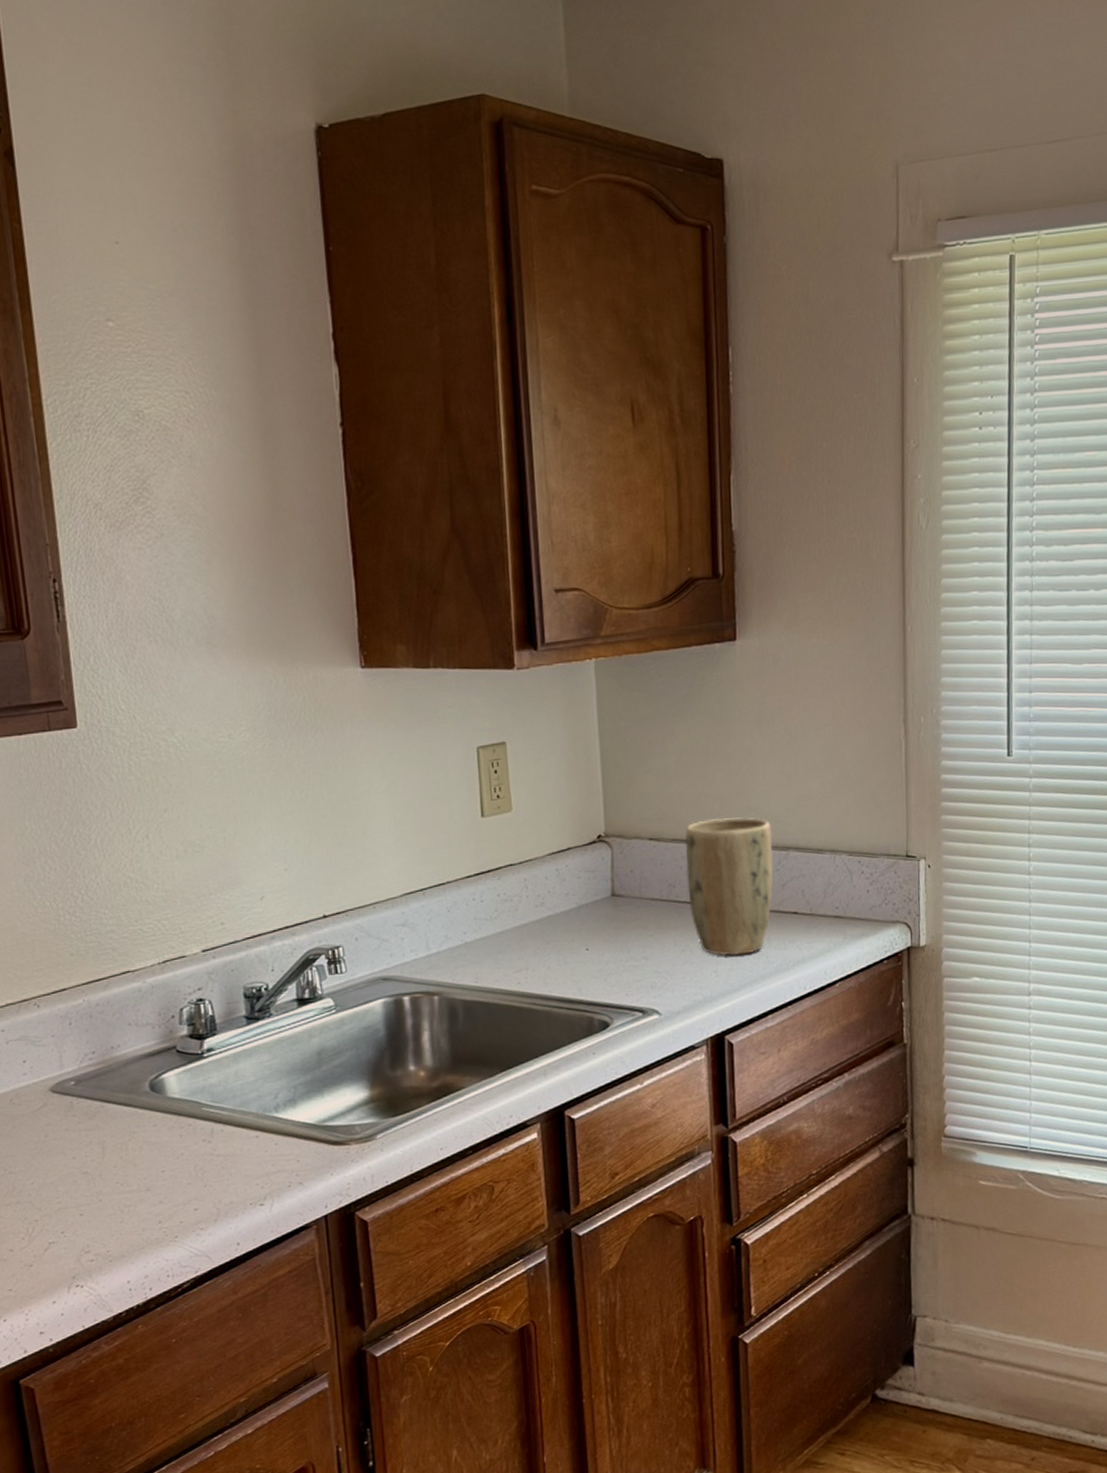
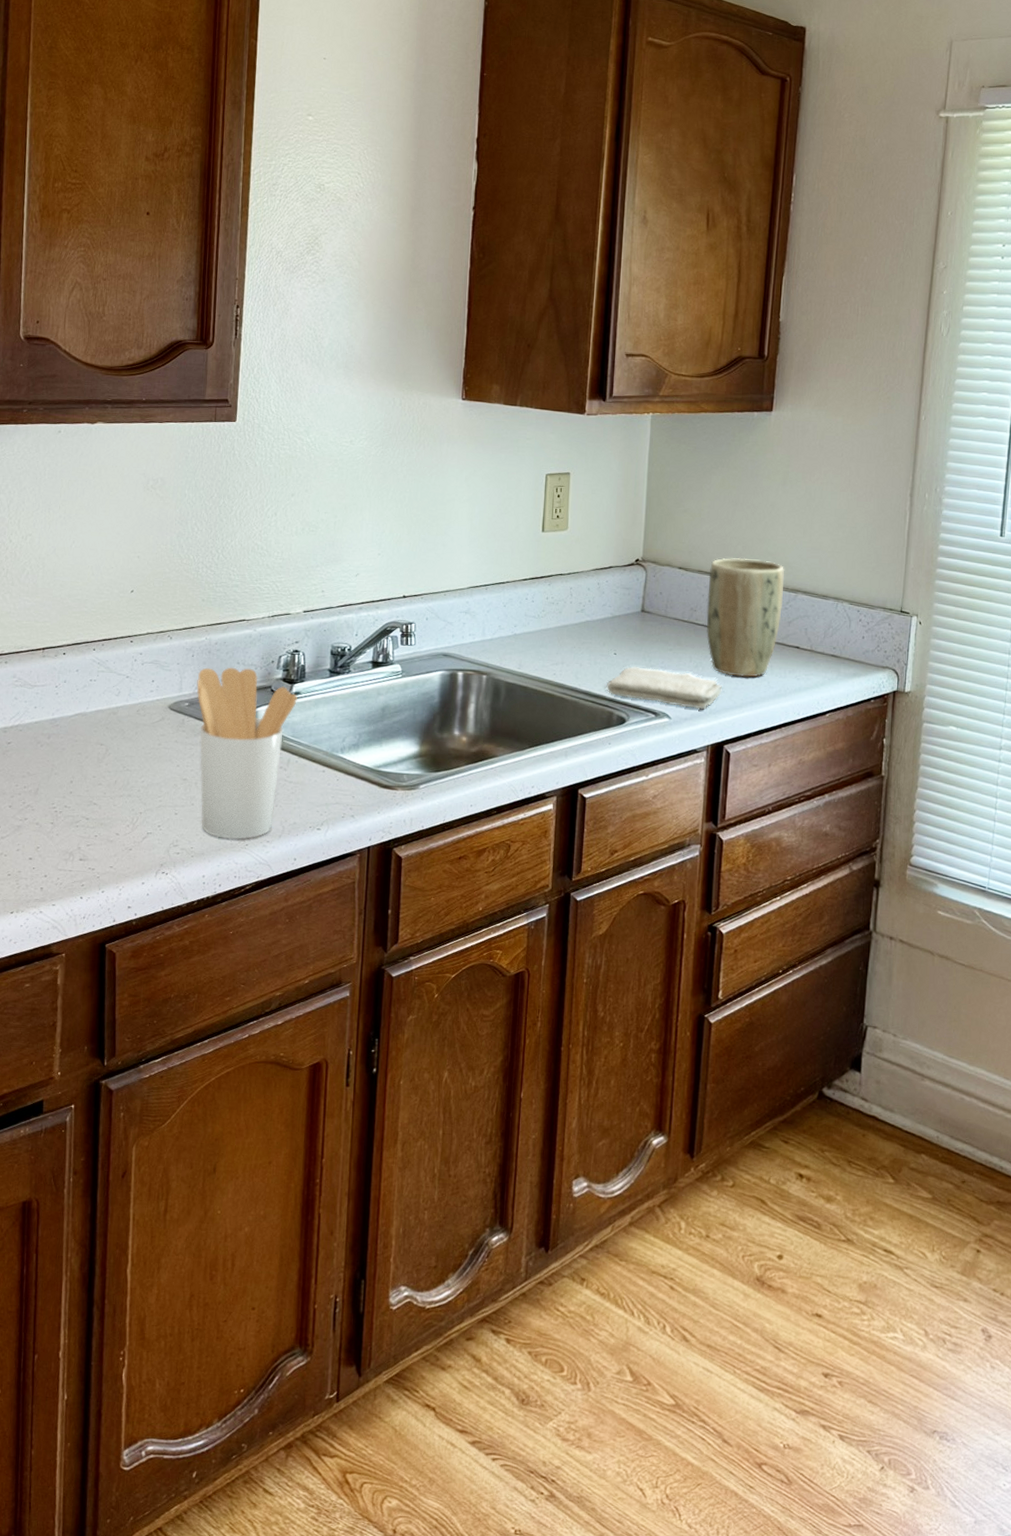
utensil holder: none [80,1028,211,1235] -> present [196,667,297,840]
washcloth: none [581,959,716,1000] -> present [606,666,722,710]

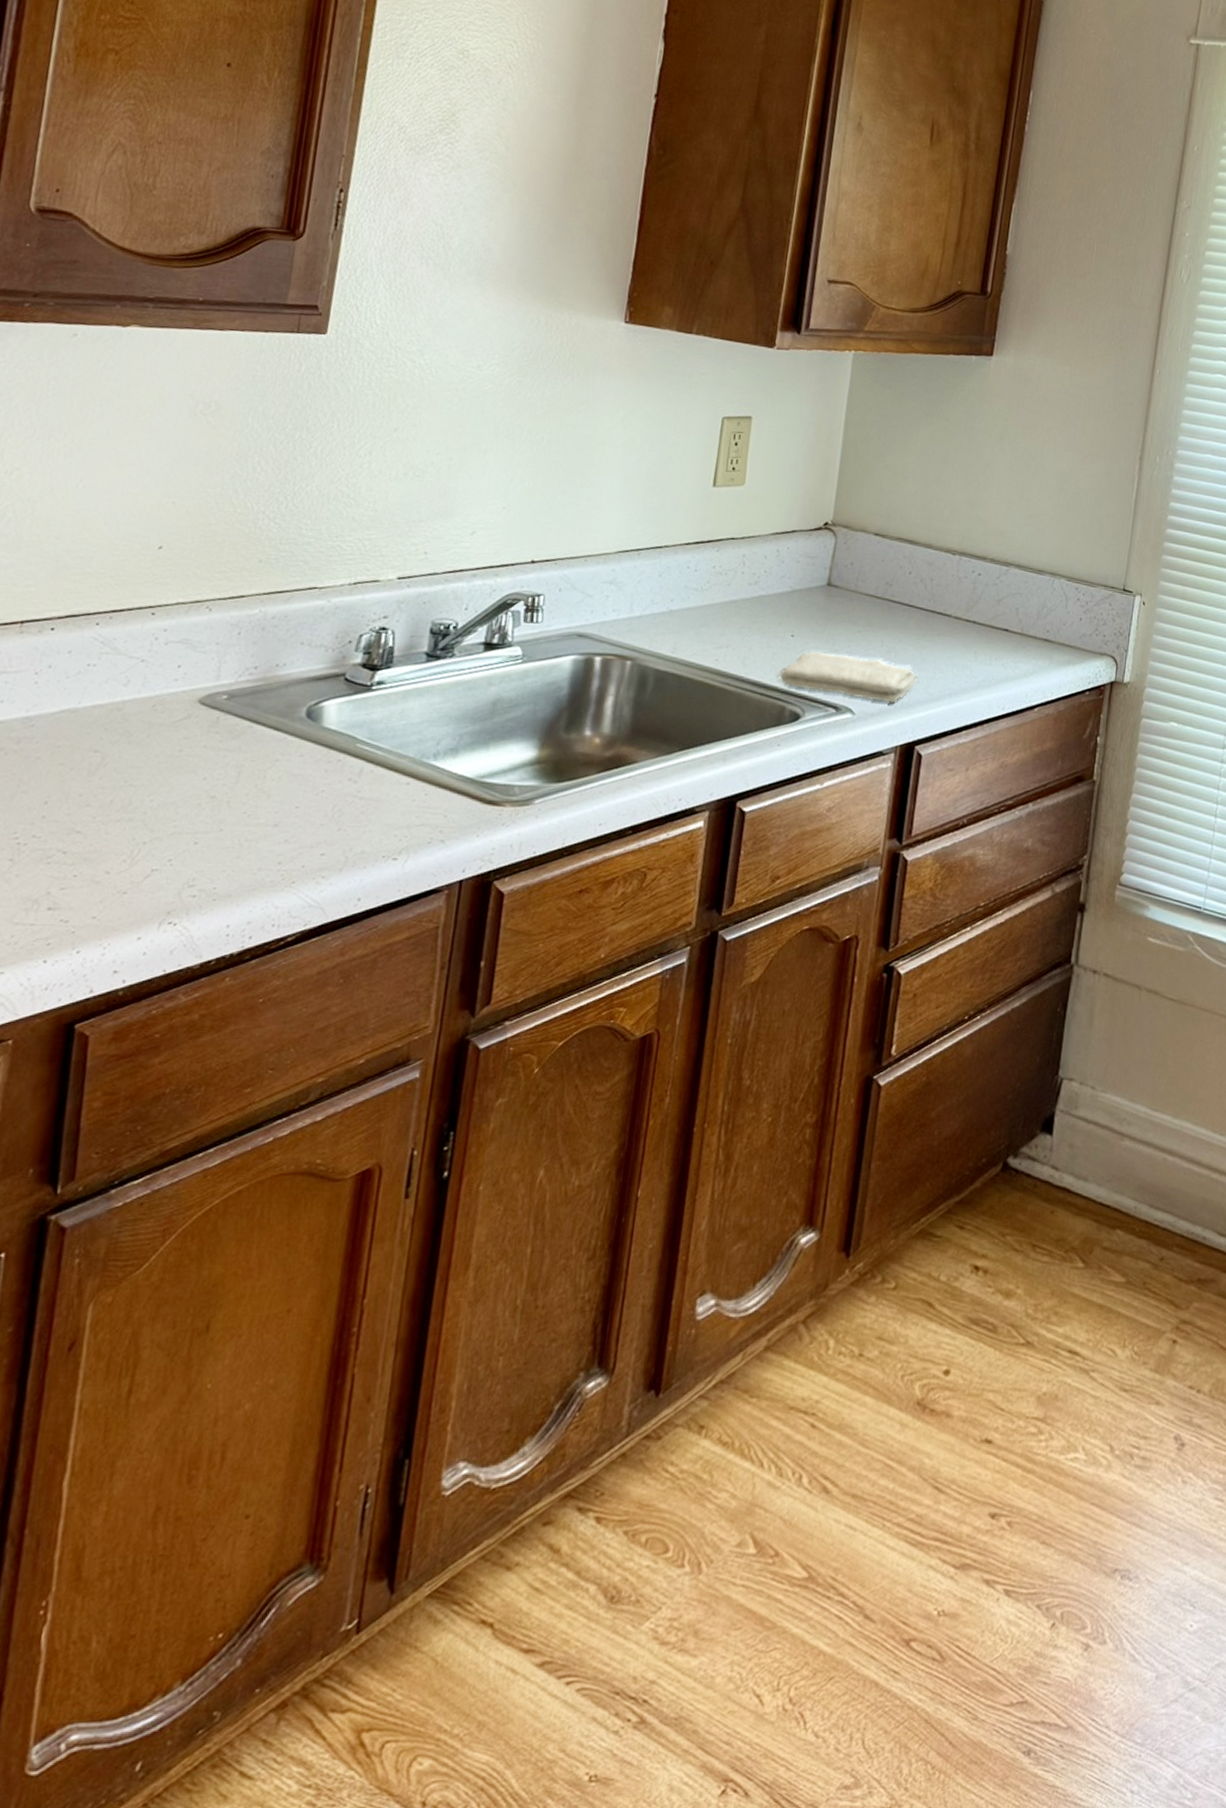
utensil holder: present [196,667,297,840] -> none [231,648,380,876]
plant pot: present [706,557,785,677] -> none [902,523,997,665]

